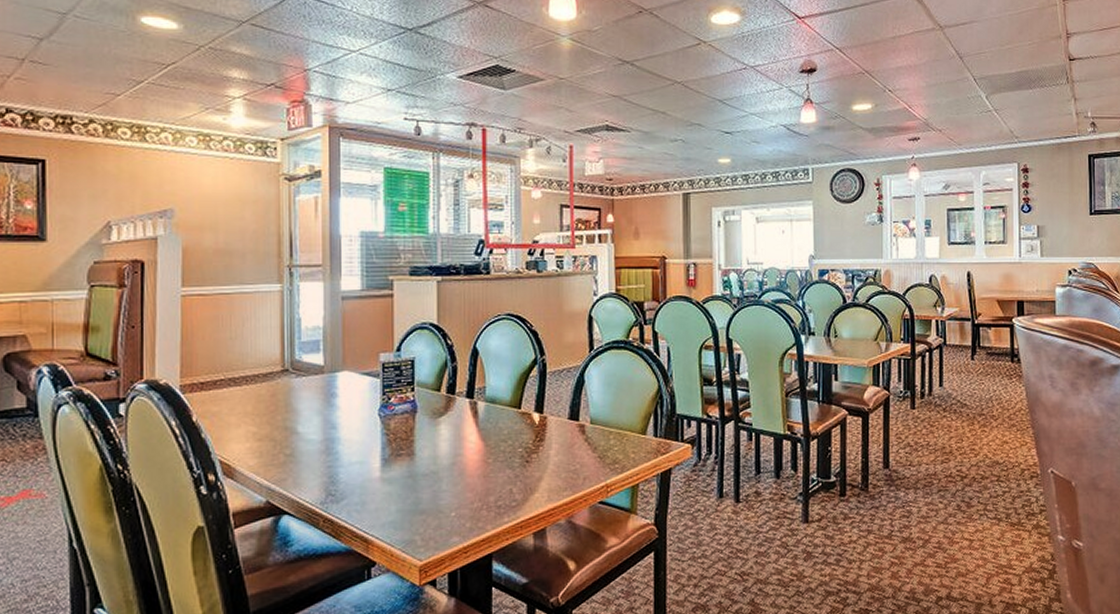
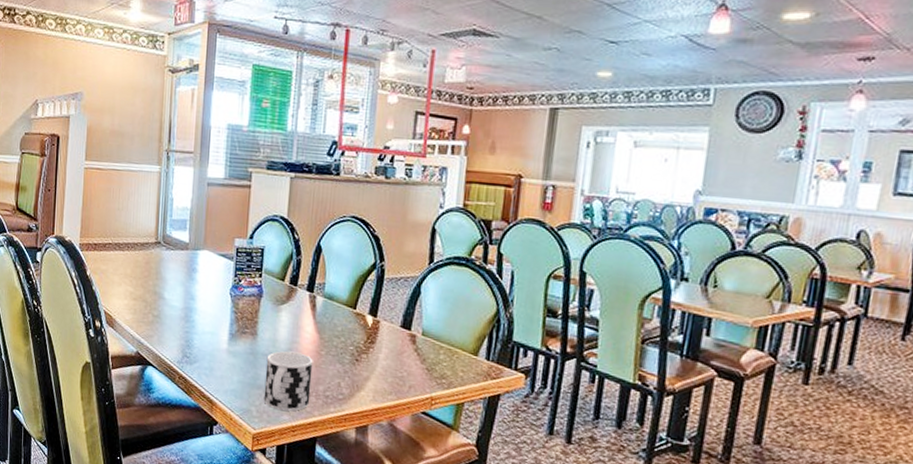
cup: none [428,465,481,533] -> present [263,351,313,412]

